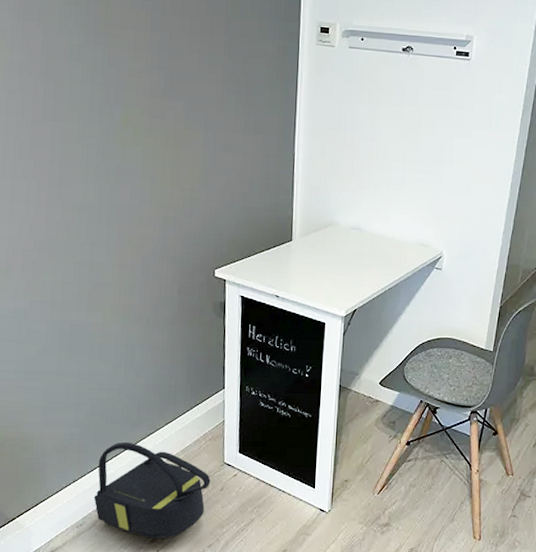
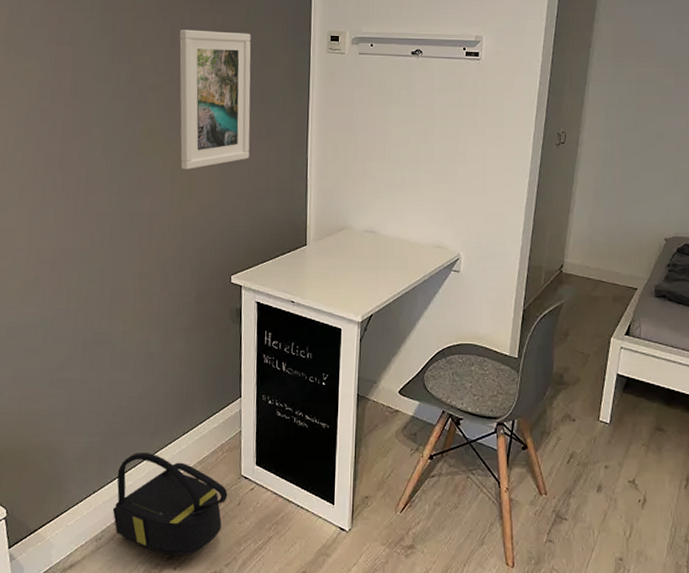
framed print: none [160,11,237,161] -> present [179,29,251,170]

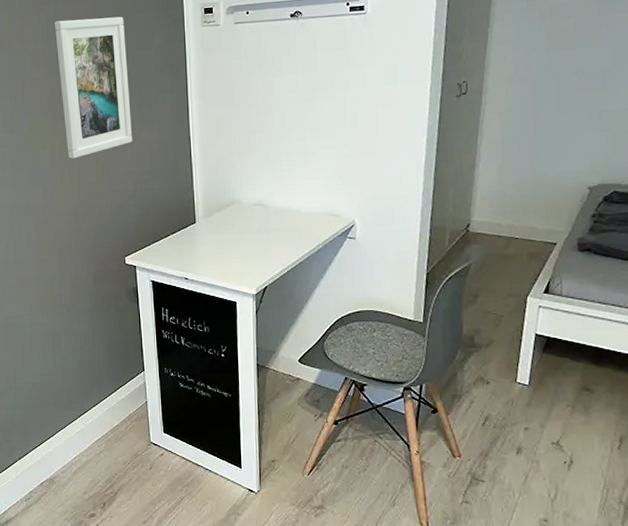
backpack: present [112,452,228,556] -> none [37,422,140,514]

